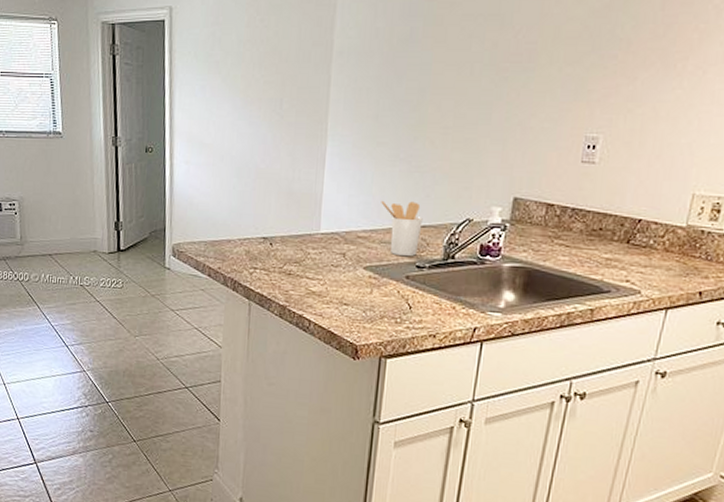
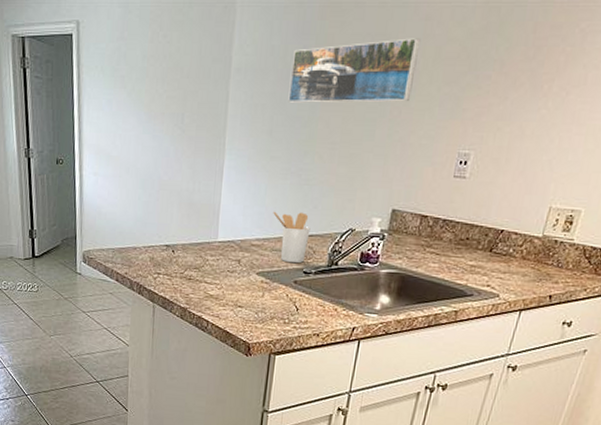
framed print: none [395,18,538,86] -> present [288,38,421,103]

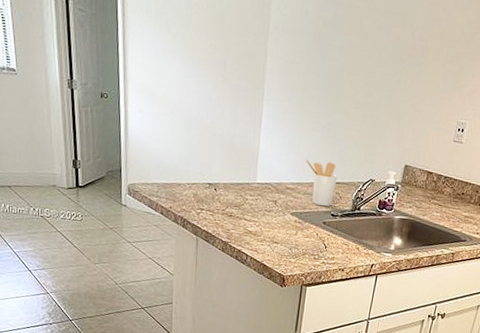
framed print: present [288,38,421,103] -> none [319,16,430,74]

